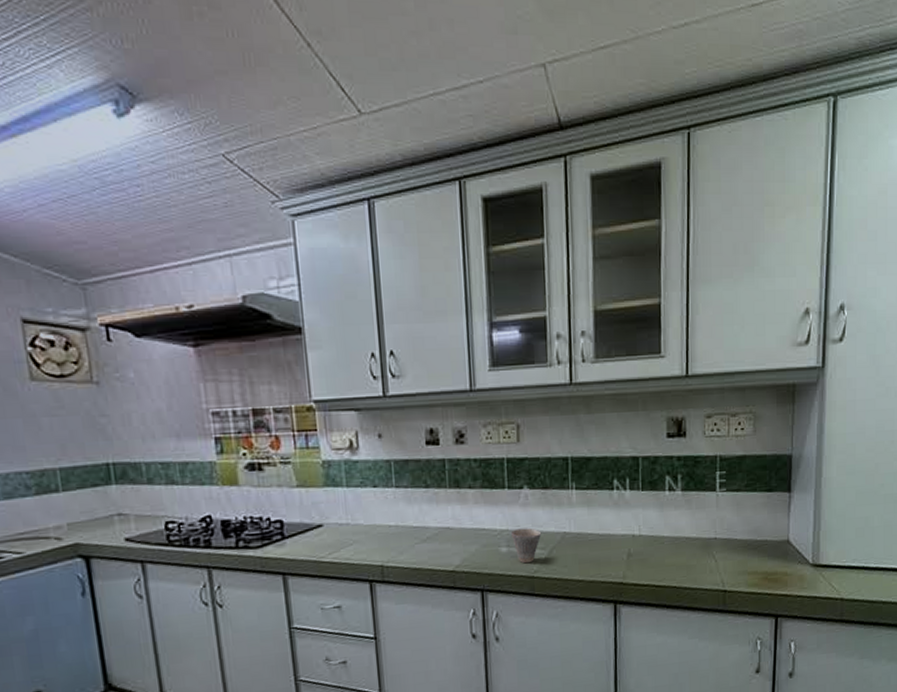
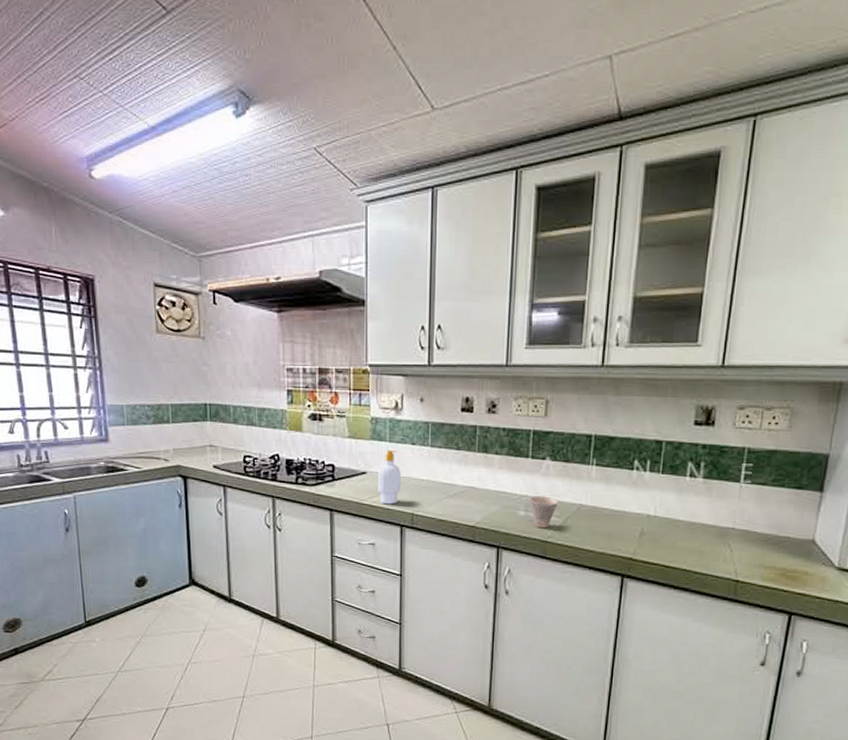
soap bottle: none [336,495,366,559] -> present [378,450,402,505]

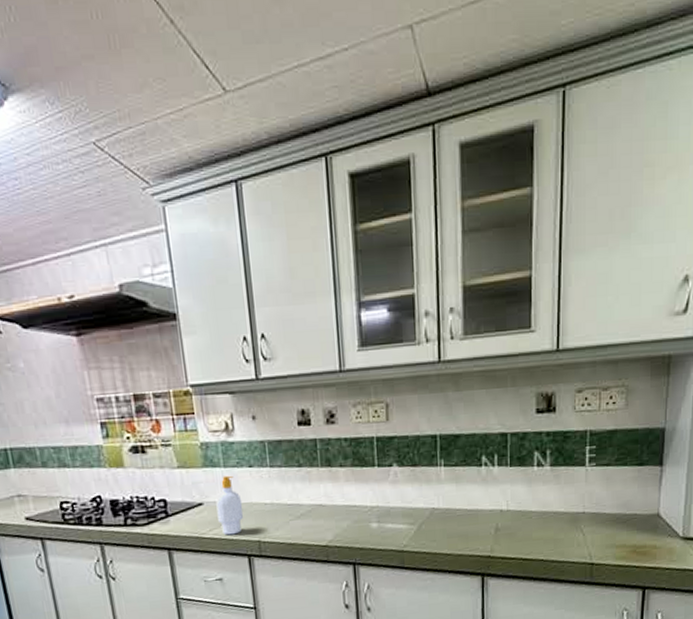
cup: present [529,495,559,529] -> none [380,504,411,539]

